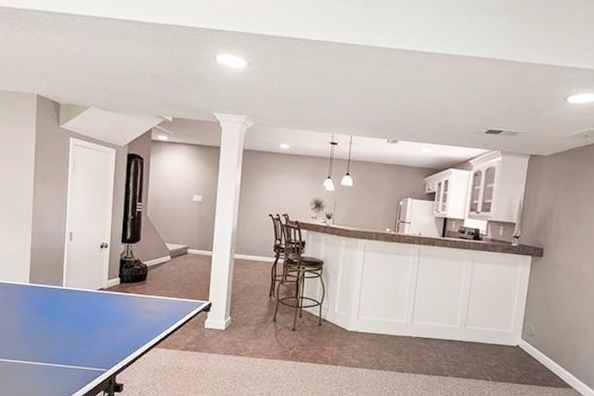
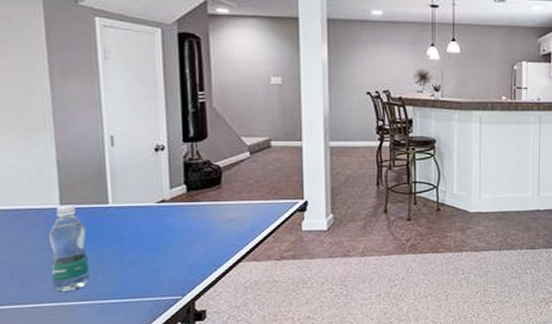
bottle: none [17,283,45,353] -> present [48,205,90,292]

